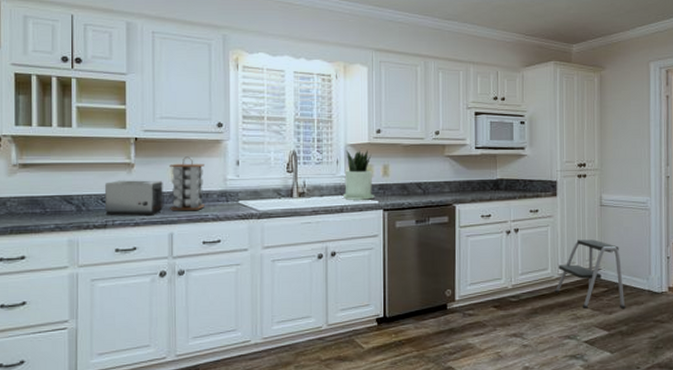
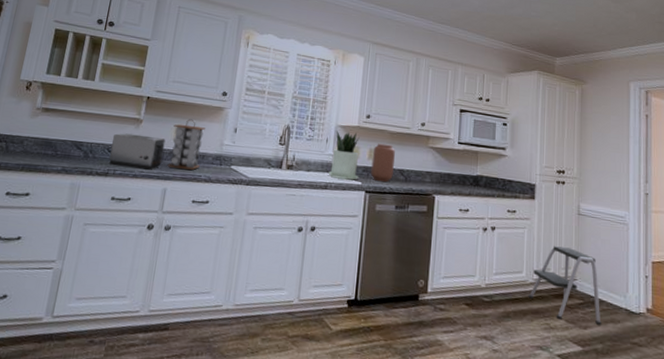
vase: none [387,158,411,198] -> present [371,143,395,183]

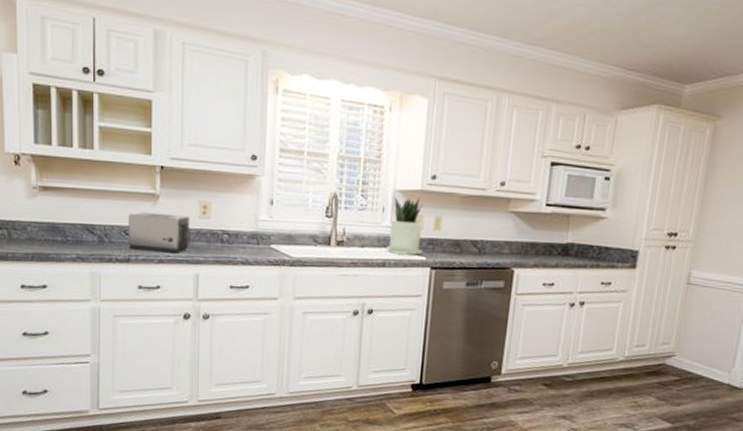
spice rack: present [167,119,205,171] -> none [196,191,235,252]
vase: present [371,143,395,183] -> none [437,210,467,256]
step stool: present [528,246,602,325] -> none [616,320,702,401]

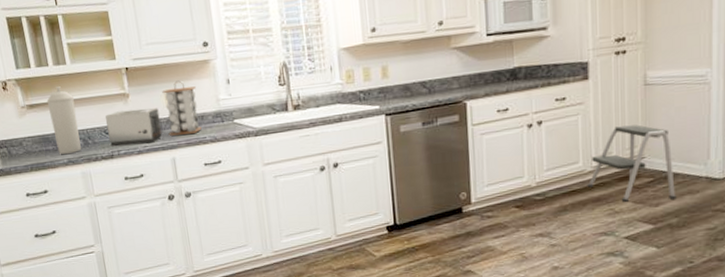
canister: none [64,172,96,249] -> present [46,86,82,154]
spice rack: none [196,191,235,252] -> present [162,80,202,136]
planter: present [385,196,423,255] -> none [339,52,375,108]
step stool: none [616,320,702,401] -> present [587,124,676,203]

